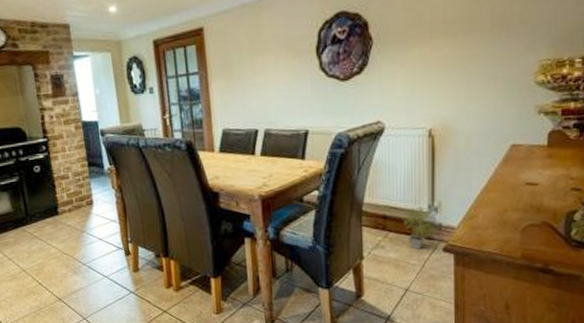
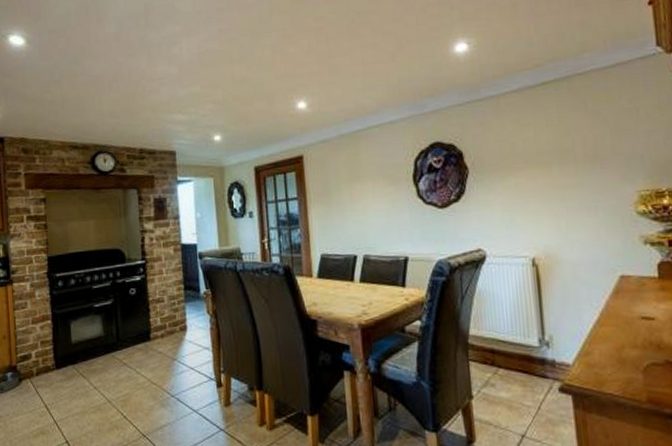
potted plant: present [402,205,441,249] -> none [511,339,554,388]

